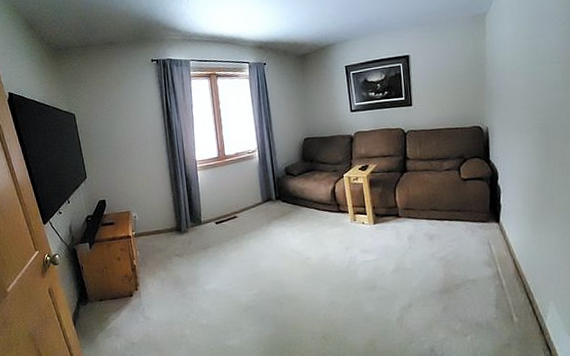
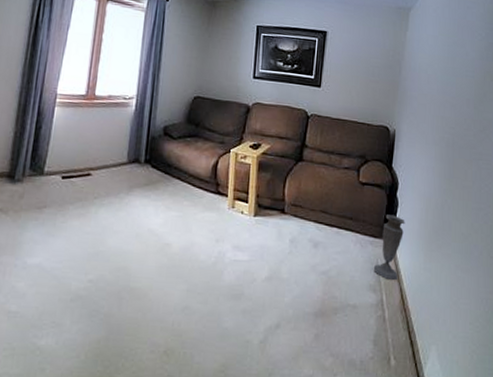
vase: none [485,200,510,254] -> present [373,214,405,280]

